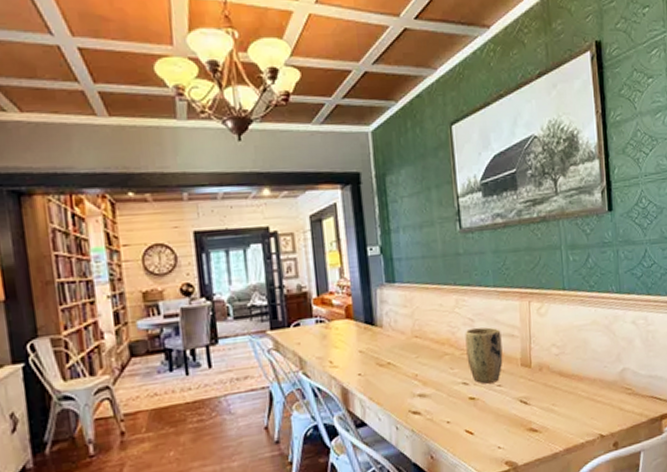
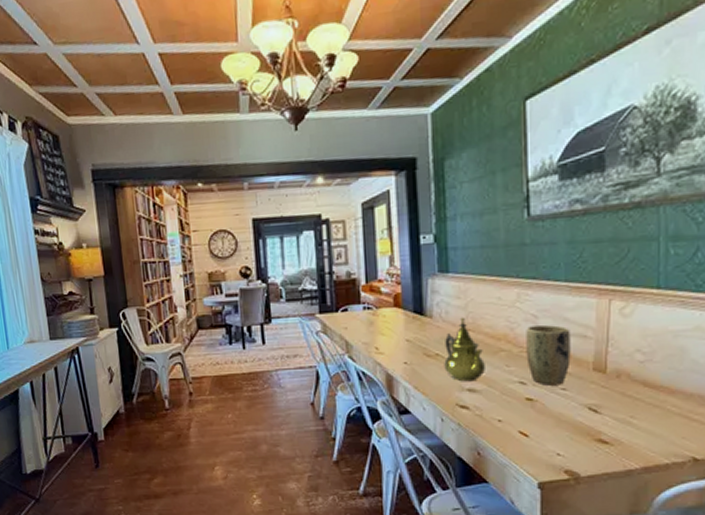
teapot: none [395,324,433,388] -> present [444,317,485,382]

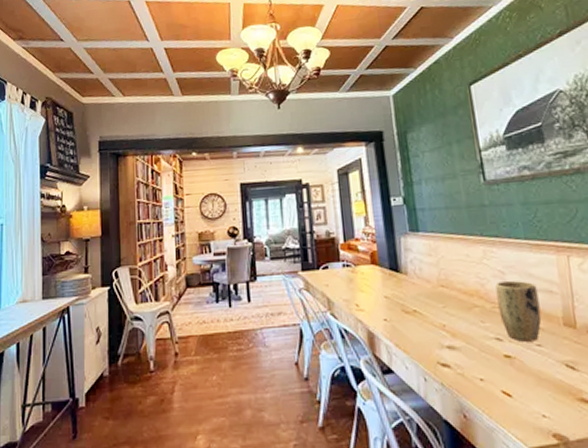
teapot: present [444,317,485,382] -> none [421,273,462,339]

